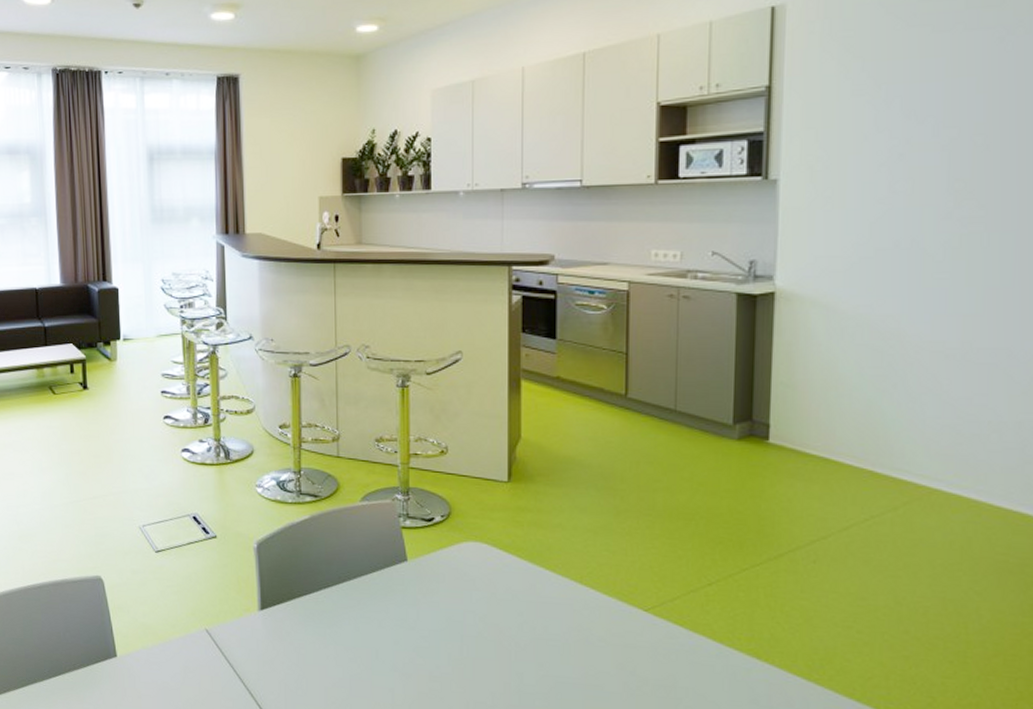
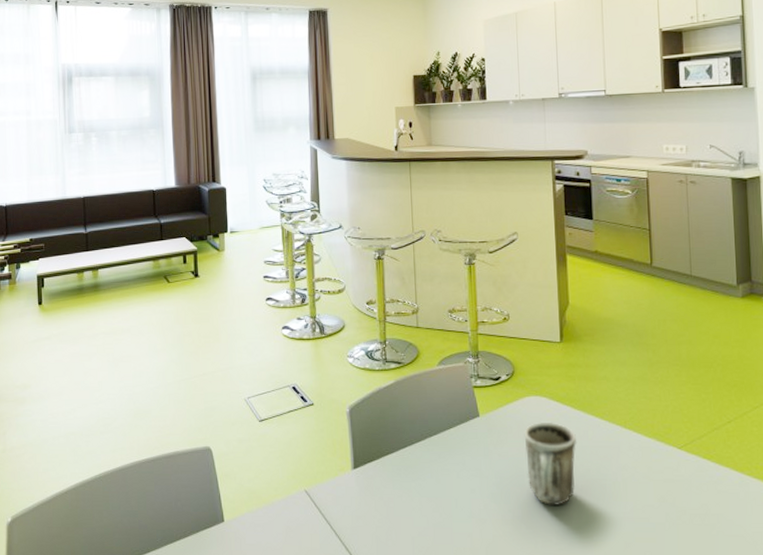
mug: none [459,571,522,665] -> present [524,422,577,505]

